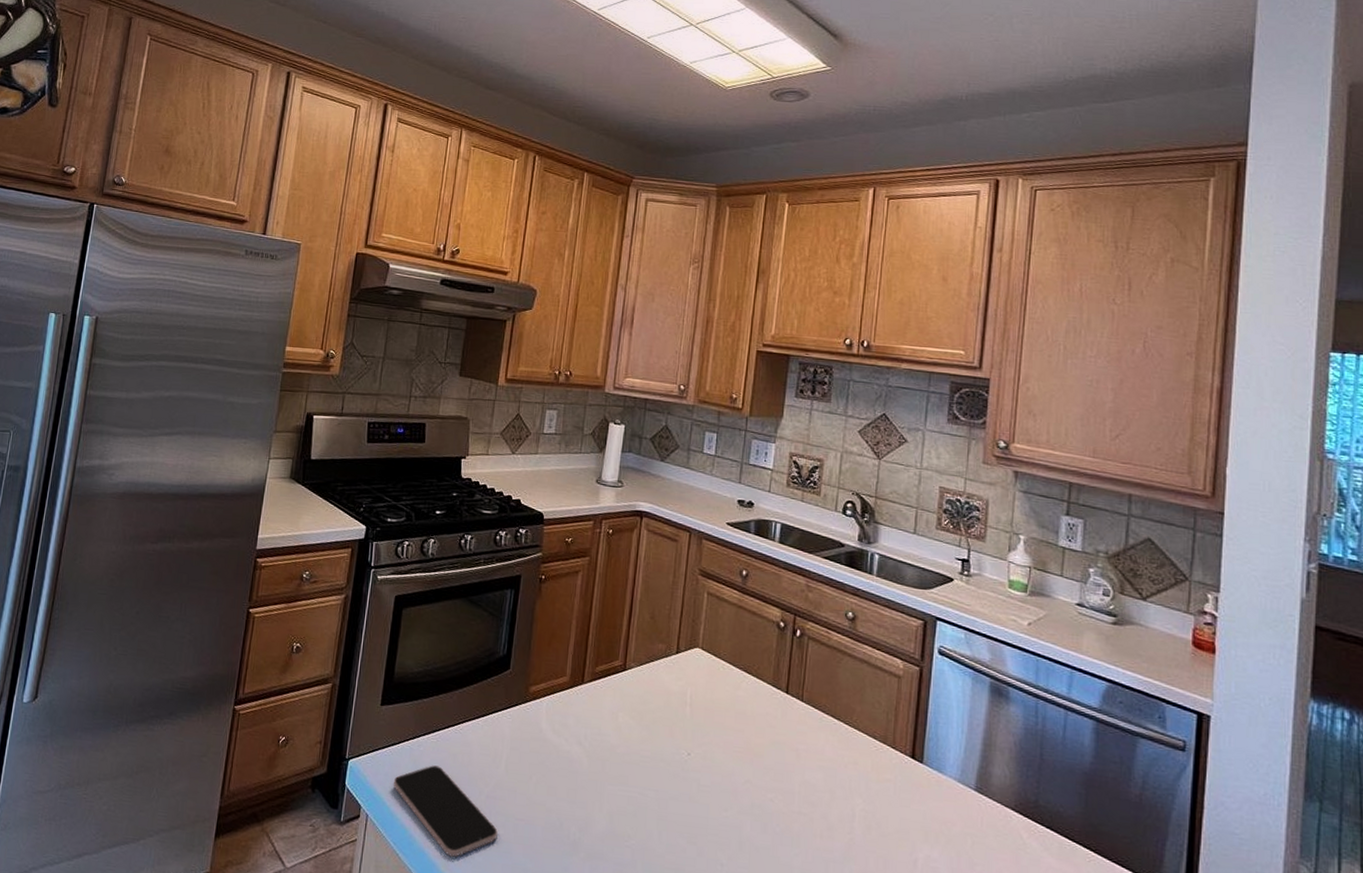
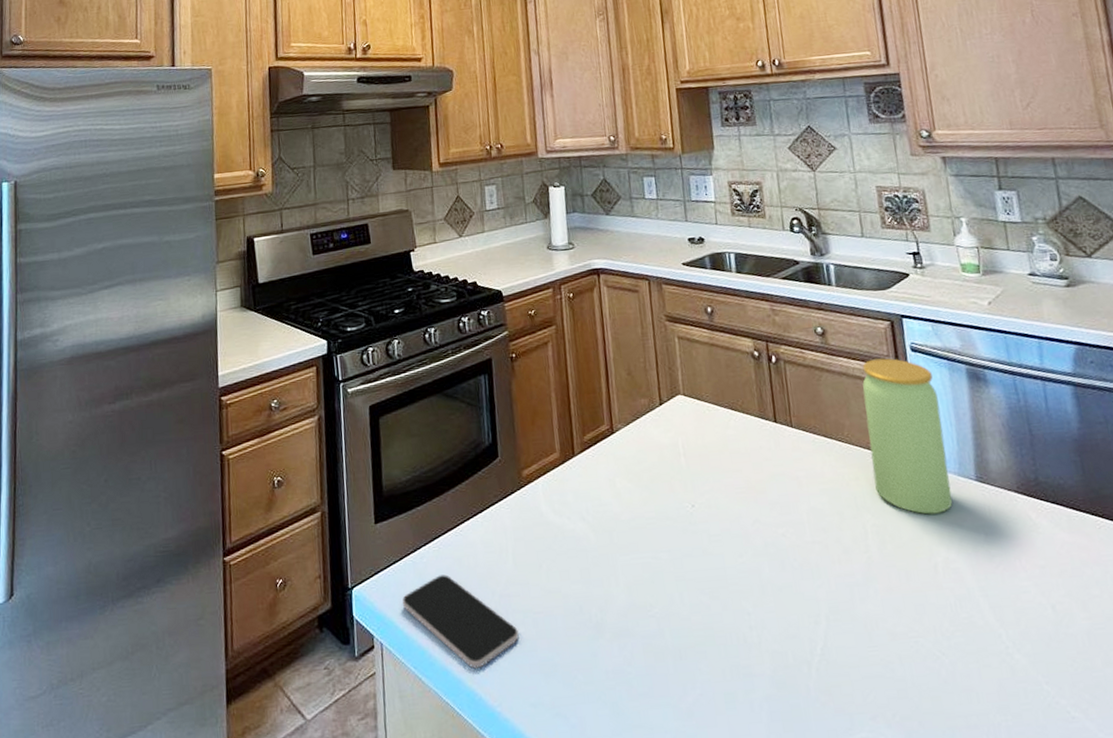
jar: none [873,653,955,813] -> present [862,358,952,515]

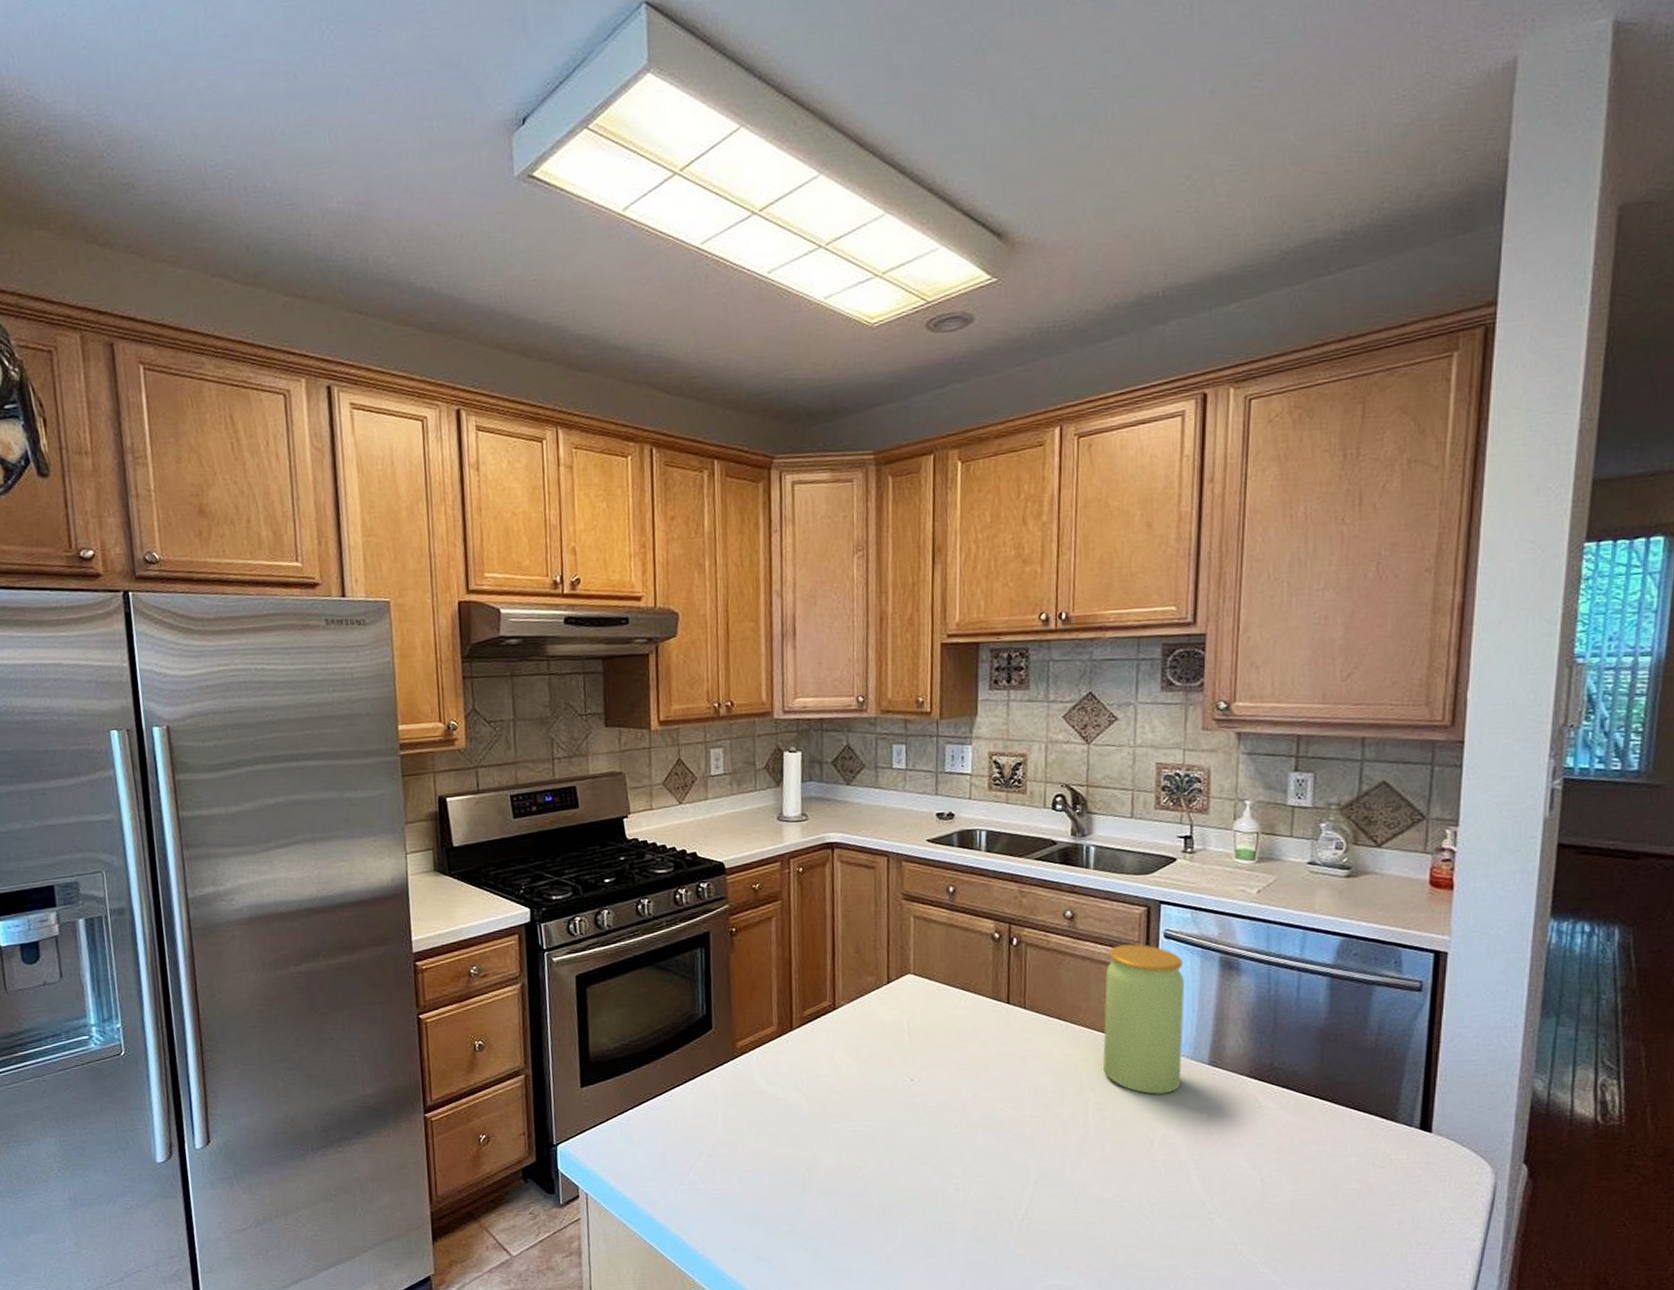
smartphone: present [401,574,519,669] -> none [607,1135,725,1218]

